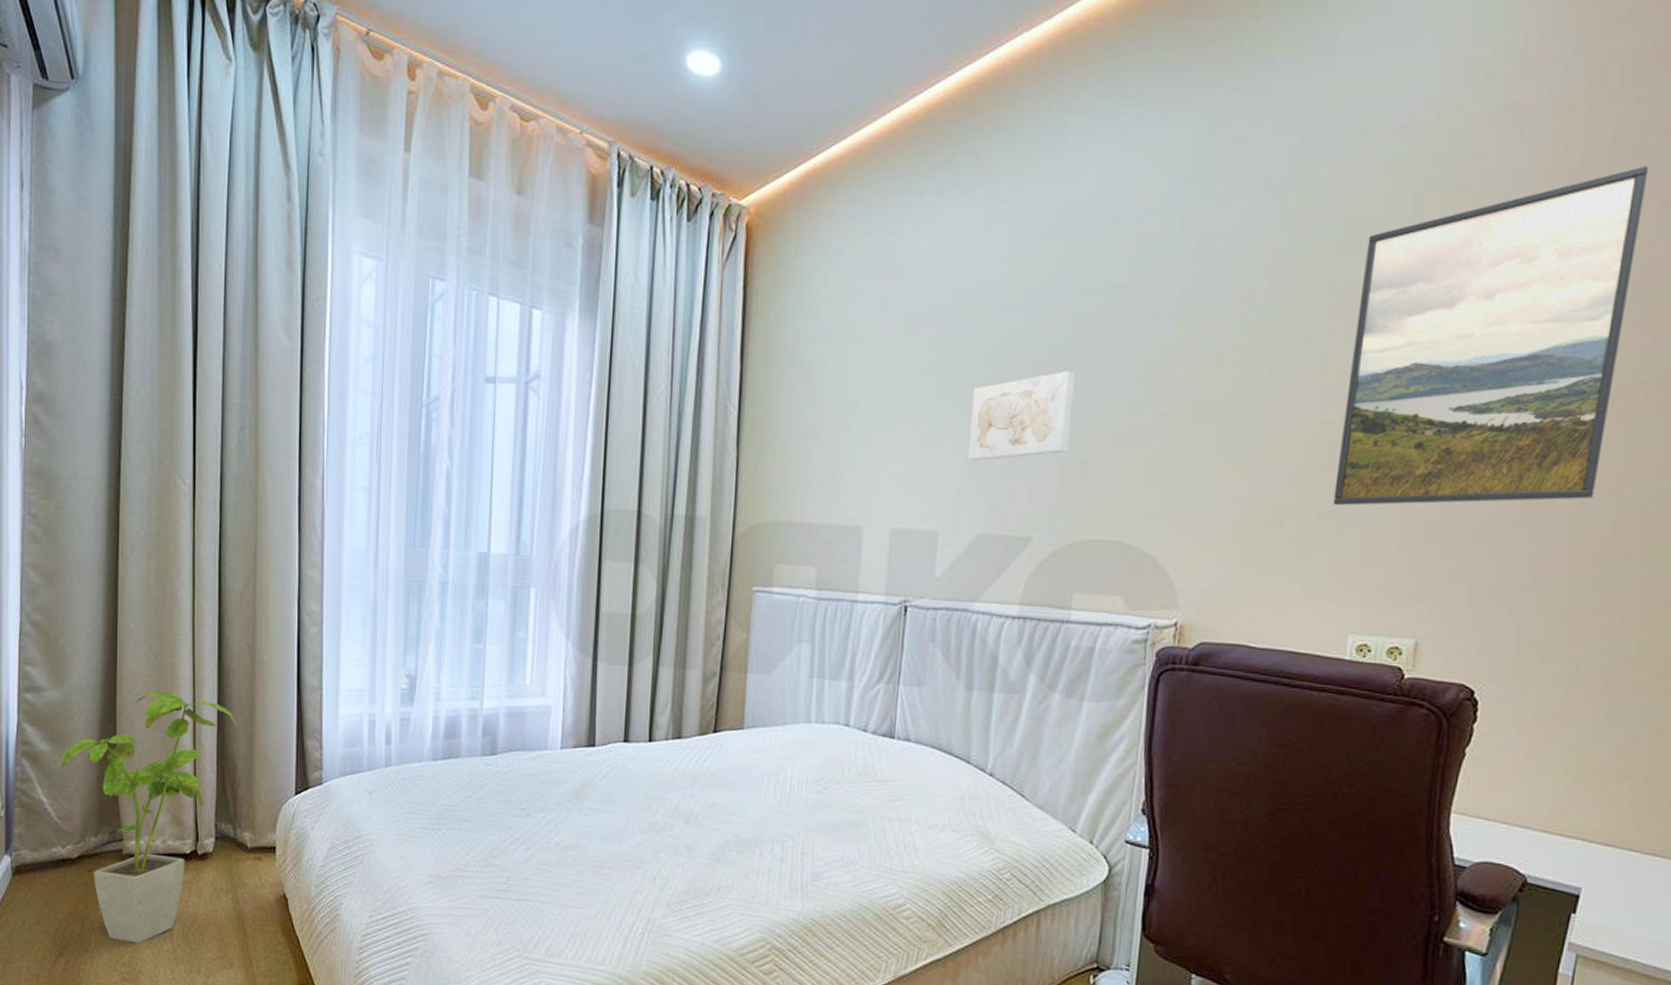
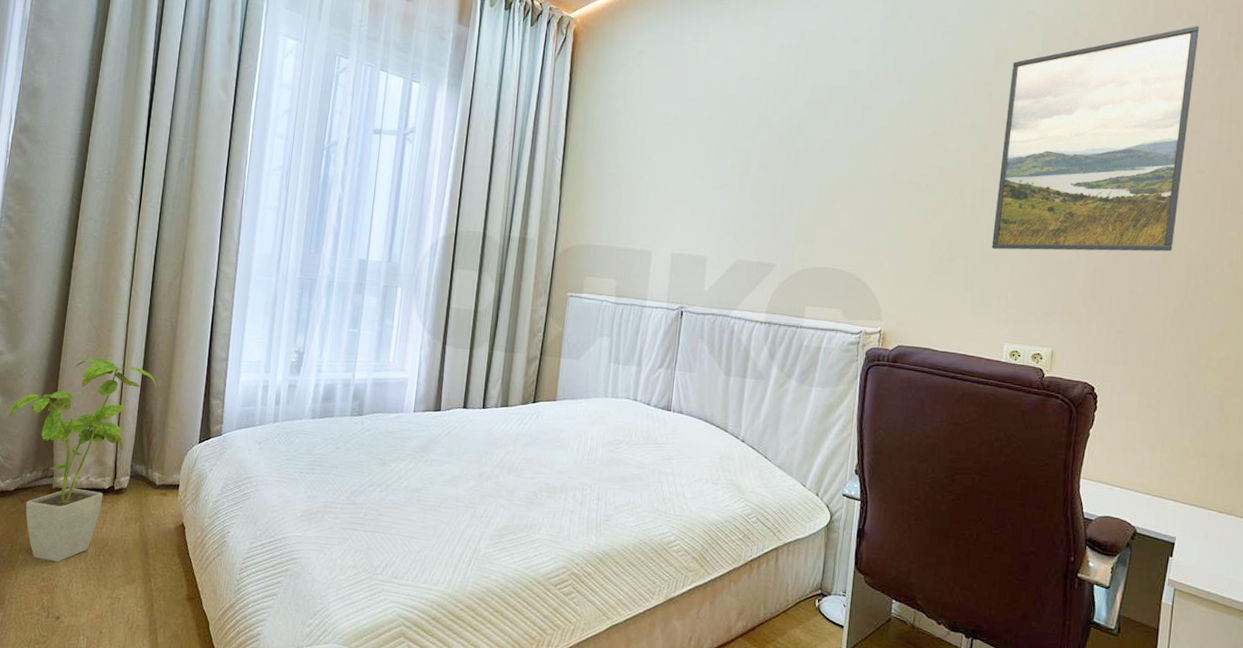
wall art: present [967,370,1075,462] -> none [729,145,808,207]

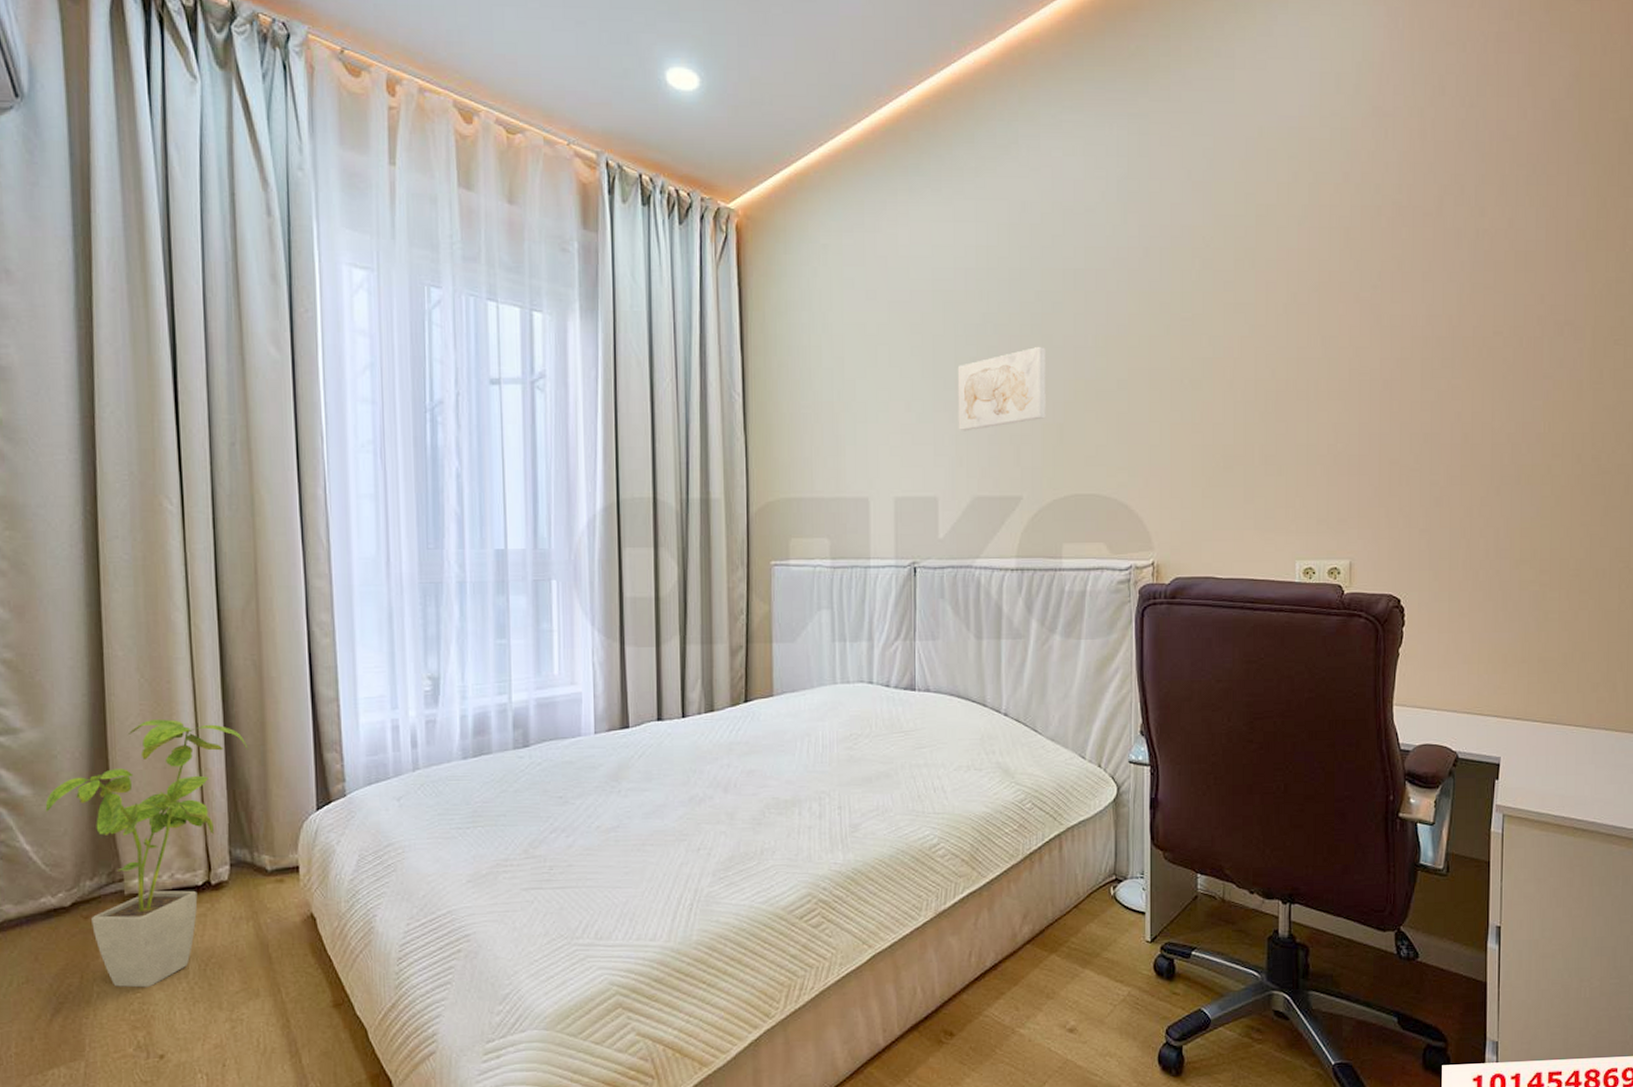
wall art: none [729,145,808,207] -> present [957,346,1046,431]
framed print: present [991,25,1199,252] -> none [1271,157,1484,451]

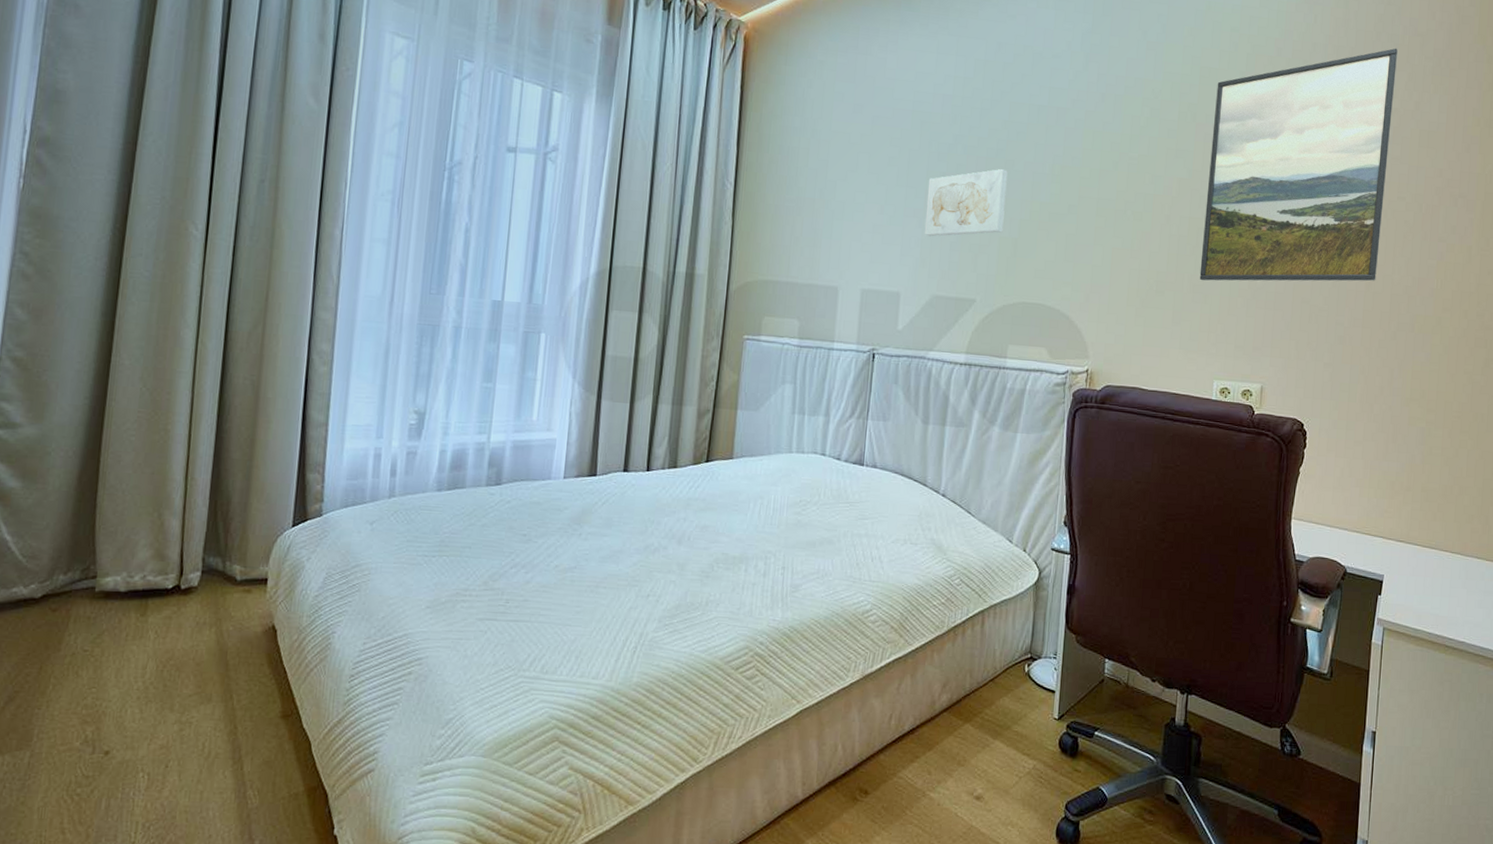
house plant: present [45,719,249,988] -> none [31,427,236,684]
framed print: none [1271,157,1484,451] -> present [1199,48,1398,282]

